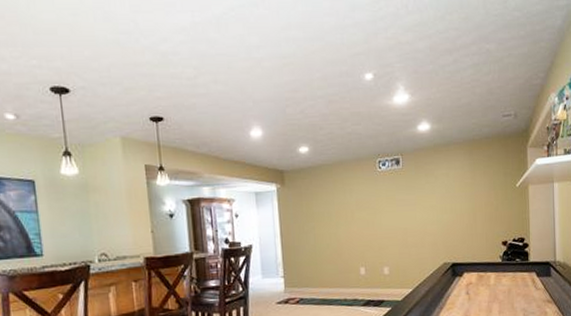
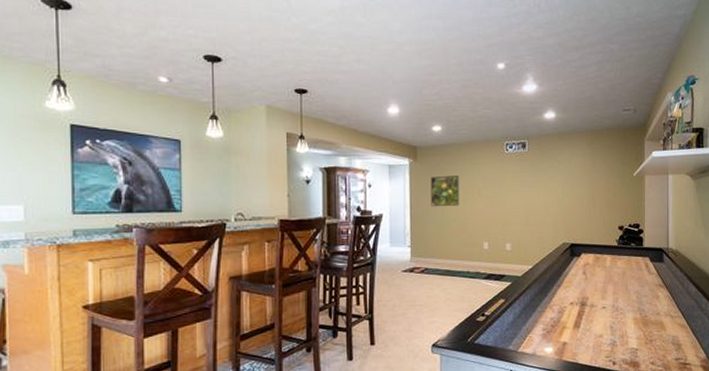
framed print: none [300,199,332,234] -> present [430,175,459,207]

